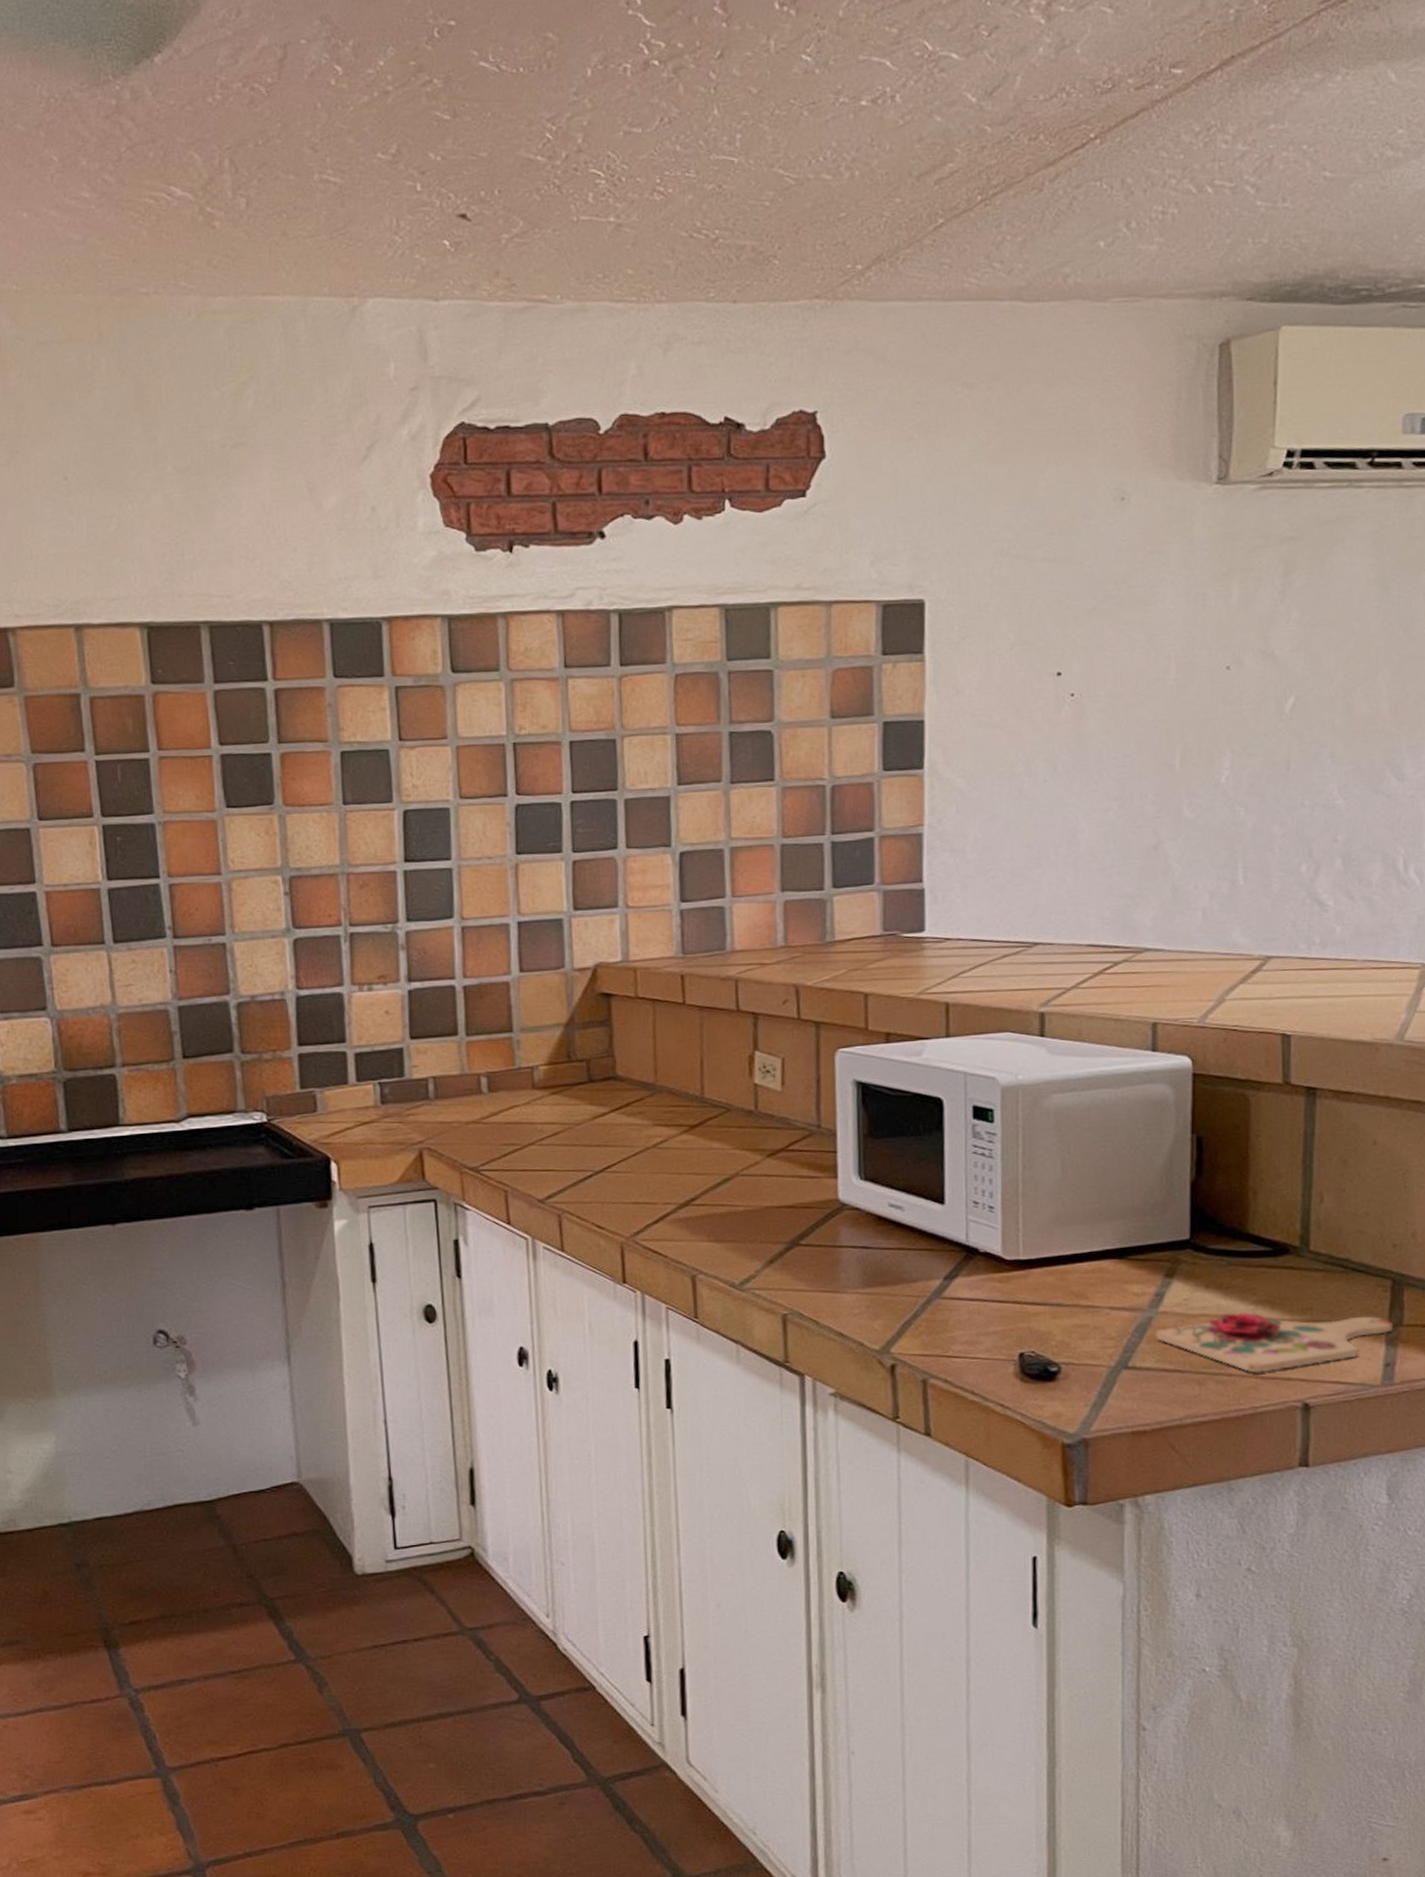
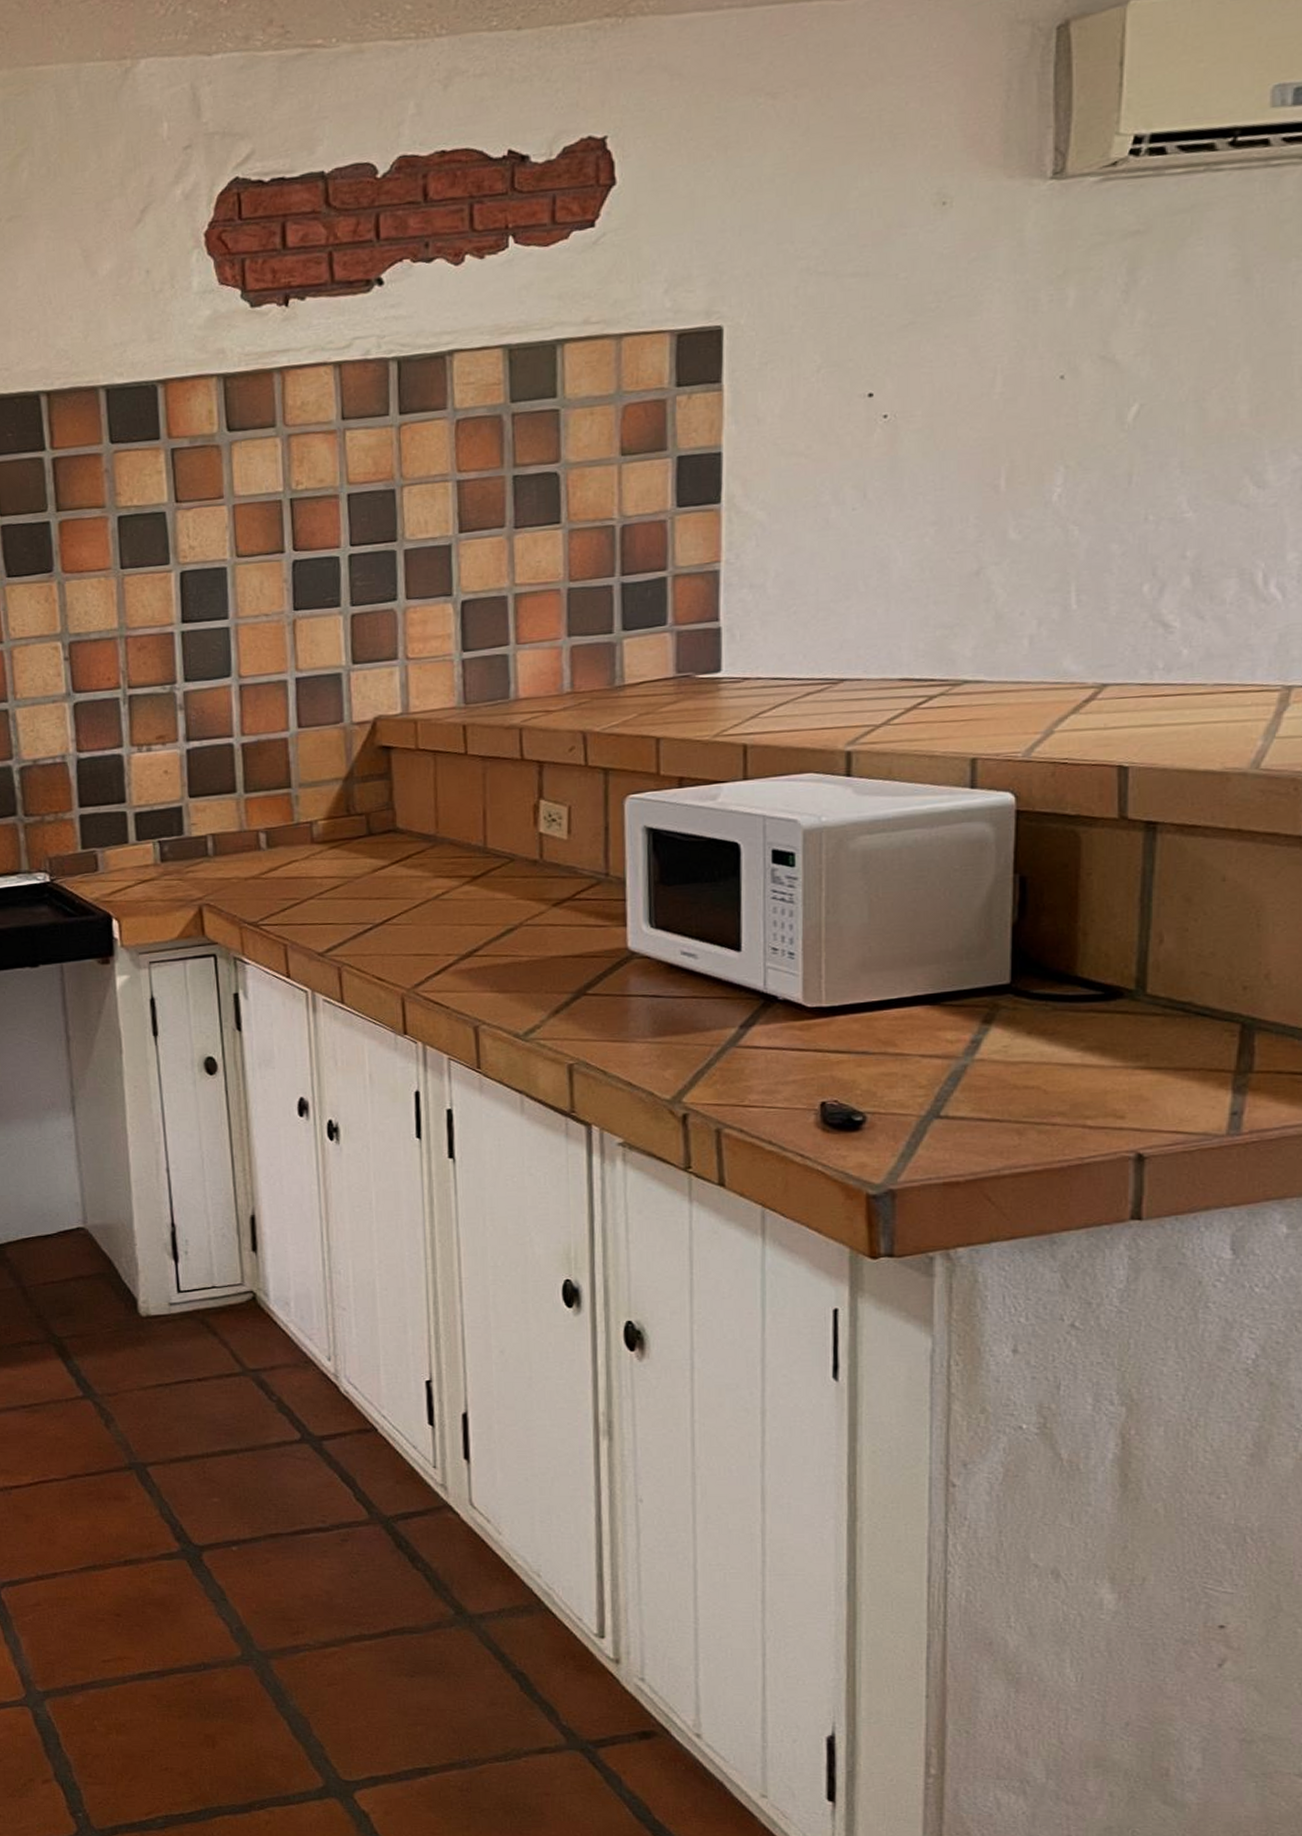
cutting board: present [1155,1312,1393,1373] -> none [970,1059,1241,1122]

